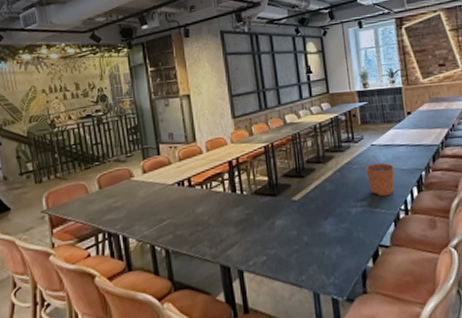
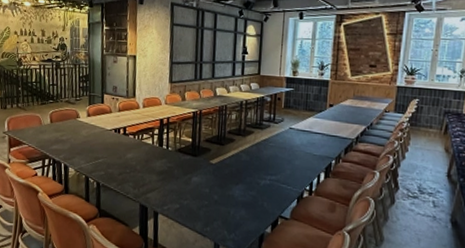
plant pot: present [366,155,395,197] -> none [280,138,307,176]

